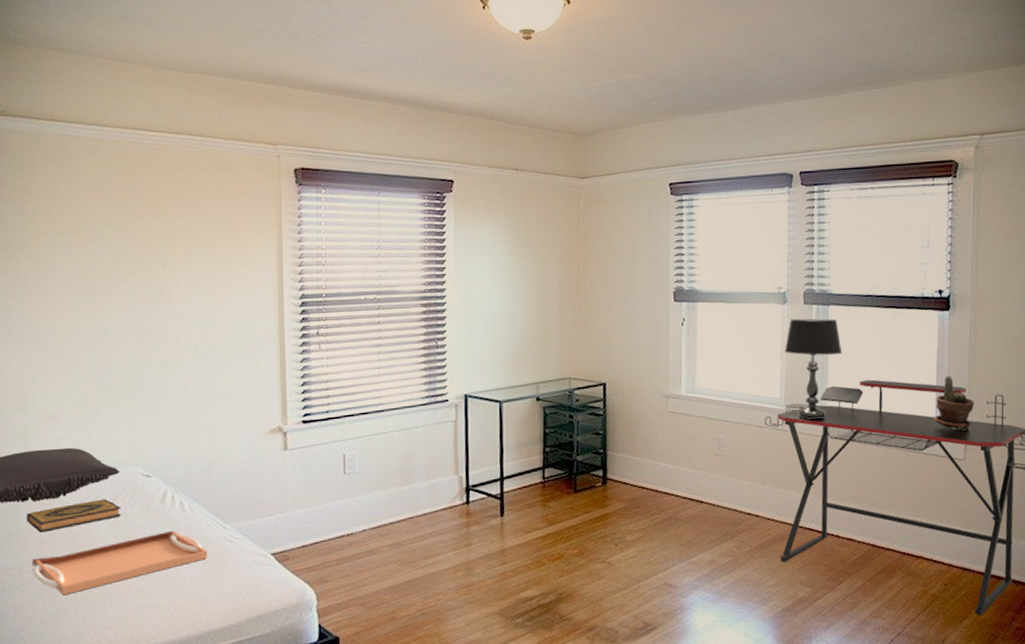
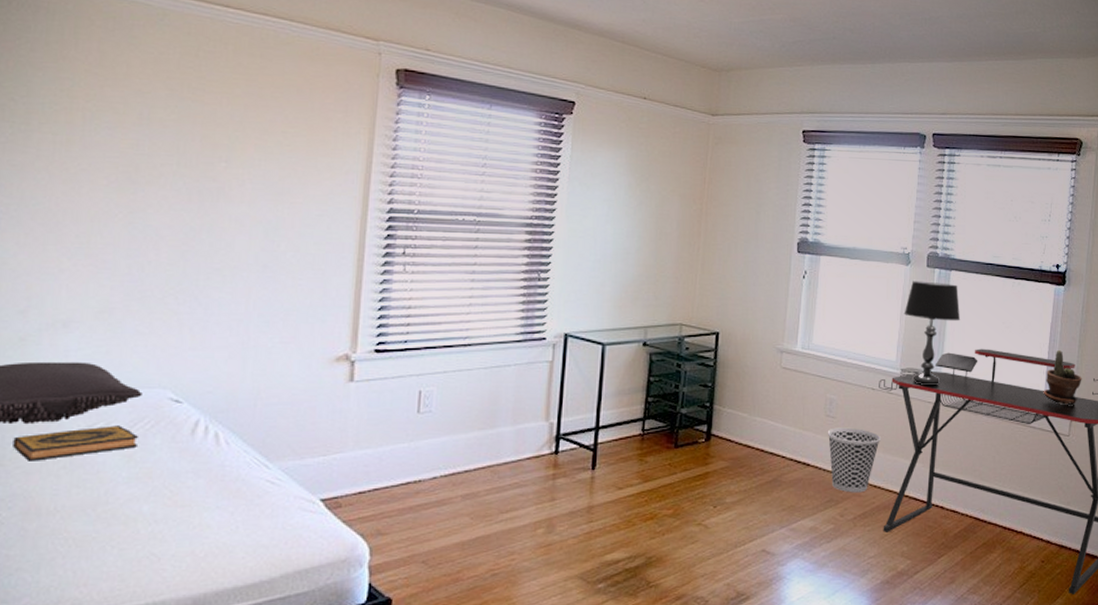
serving tray: present [33,530,208,596] -> none [13,466,243,539]
wastebasket: none [717,464,772,527] -> present [827,427,882,493]

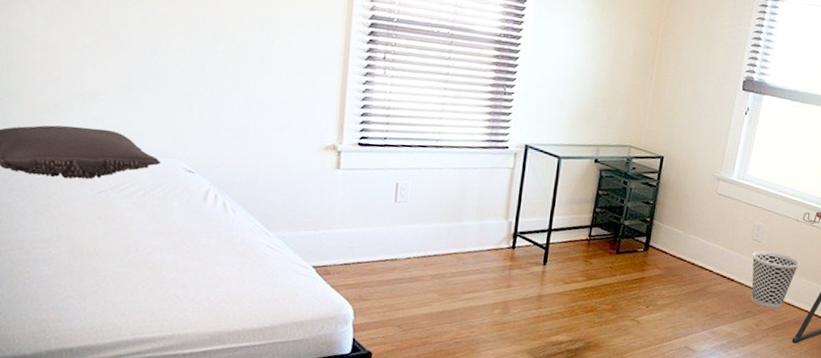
hardback book: present [13,425,139,461] -> none [56,186,160,211]

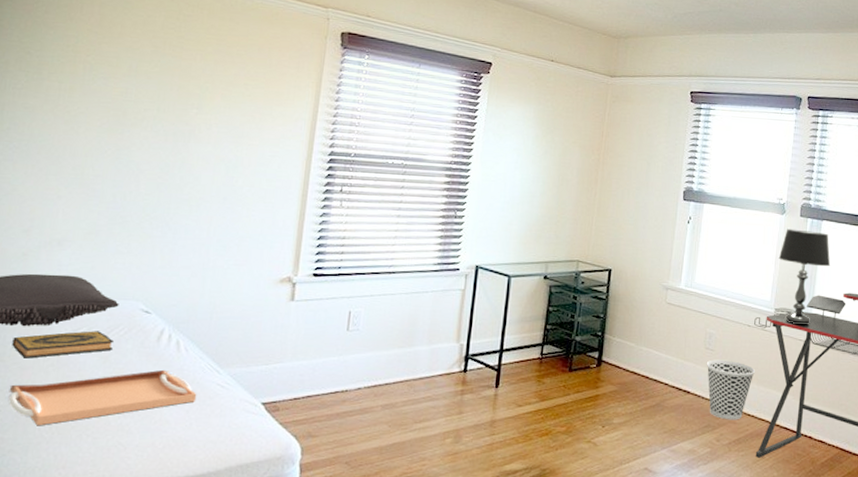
hardback book: none [56,186,160,211] -> present [12,331,115,359]
serving tray: none [61,228,248,276] -> present [9,369,197,426]

